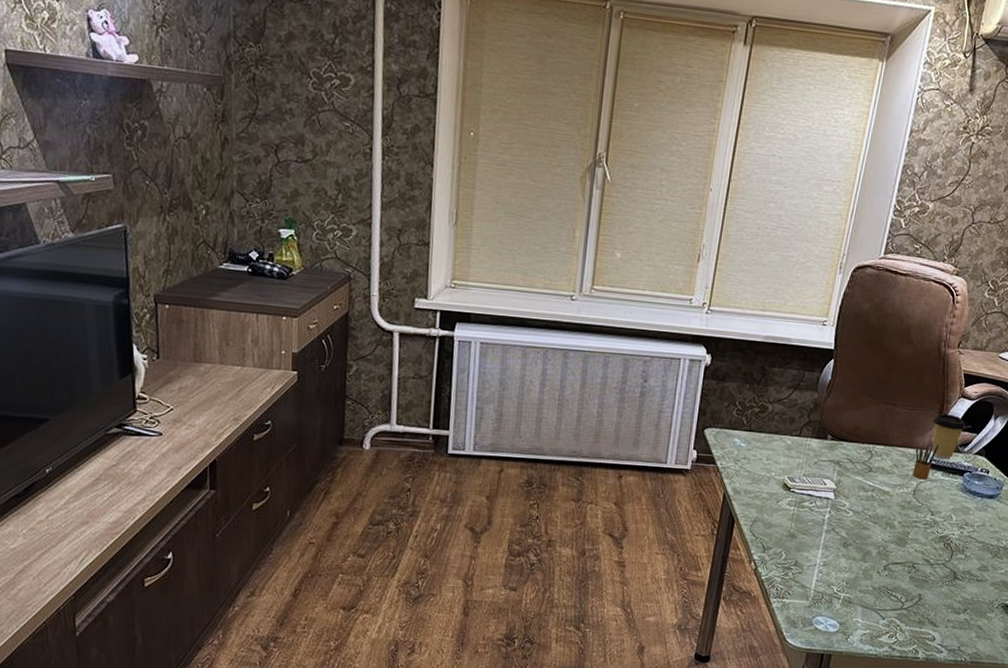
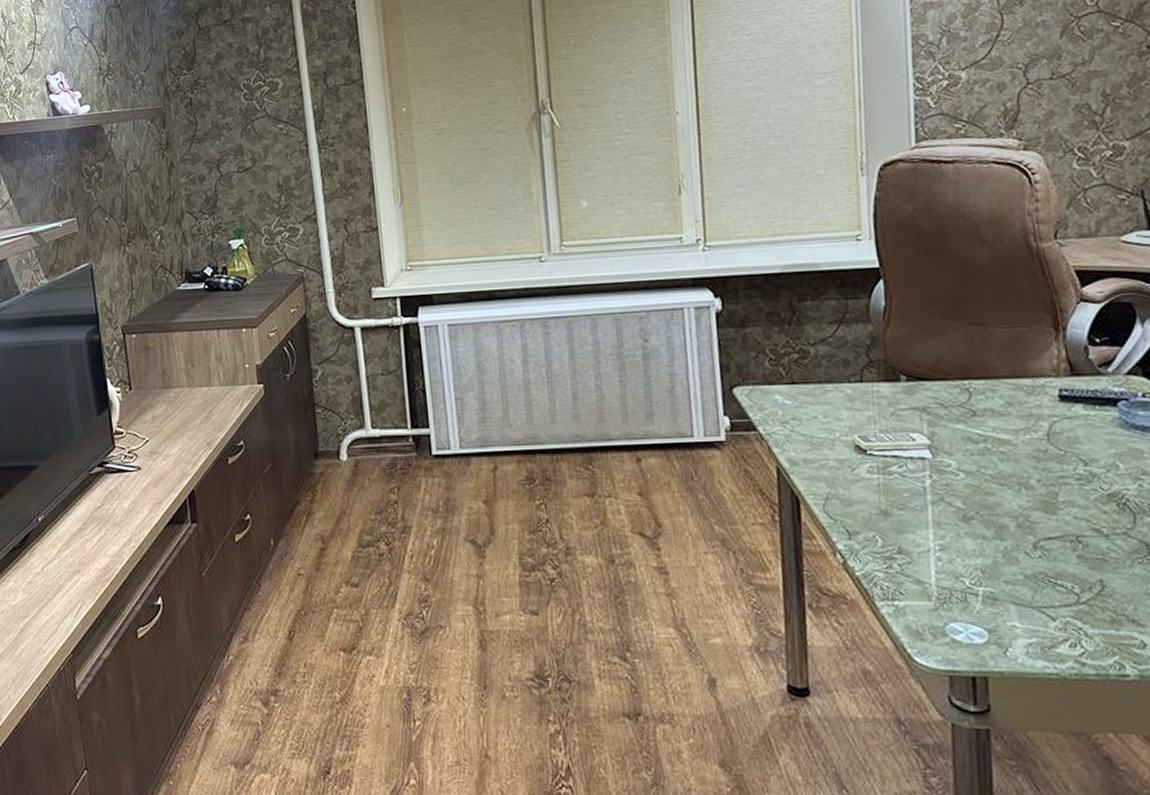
pencil box: present [912,440,939,480] -> none [1032,364,1067,418]
coffee cup: present [932,414,966,460] -> none [1047,326,1101,388]

